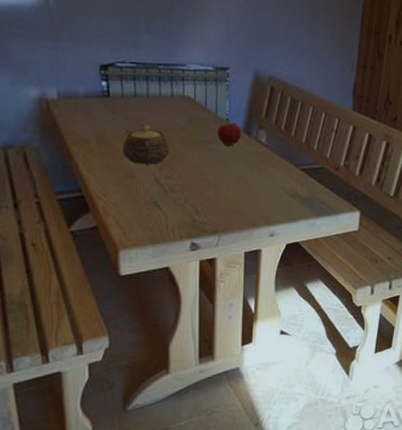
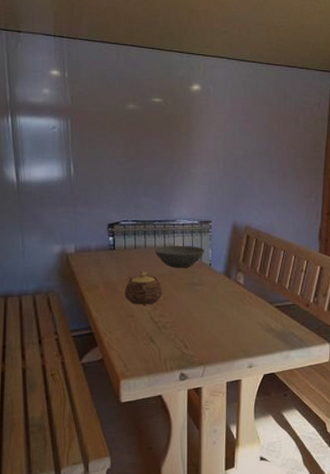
bowl: none [159,95,220,122] -> present [154,245,204,268]
fruit: present [216,120,242,146] -> none [201,265,223,288]

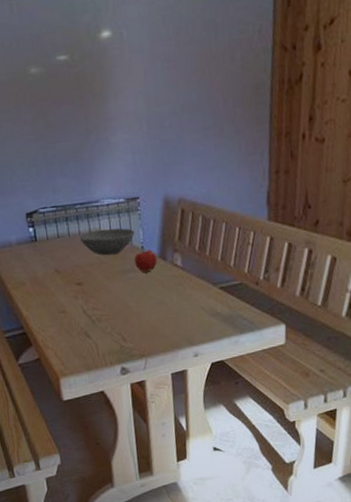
teapot: present [124,272,163,305] -> none [52,262,93,299]
fruit: none [201,265,223,288] -> present [133,248,158,273]

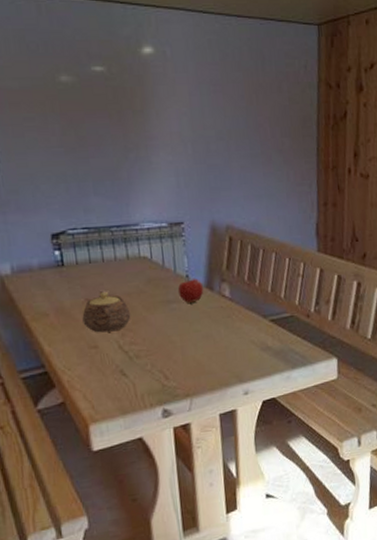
teapot: none [52,262,93,299] -> present [82,291,131,333]
bowl: present [79,228,135,255] -> none [115,254,179,284]

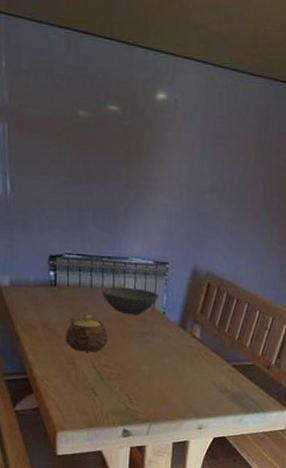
bowl: none [115,254,179,284] -> present [101,287,159,314]
fruit: present [177,276,204,304] -> none [153,313,178,339]

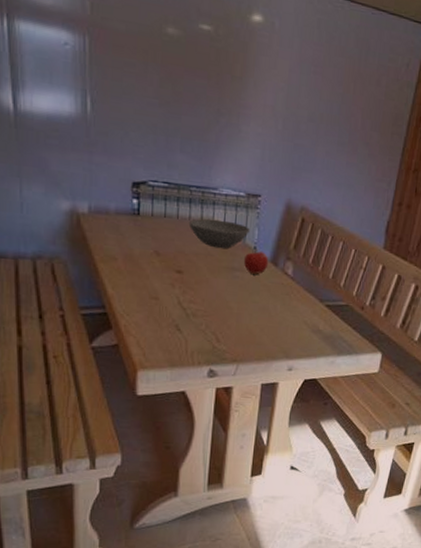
teapot: present [65,314,109,352] -> none [148,246,195,287]
fruit: none [153,313,178,339] -> present [243,248,269,275]

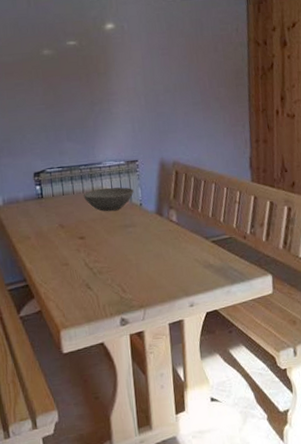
fruit: present [243,248,269,275] -> none [133,205,155,228]

